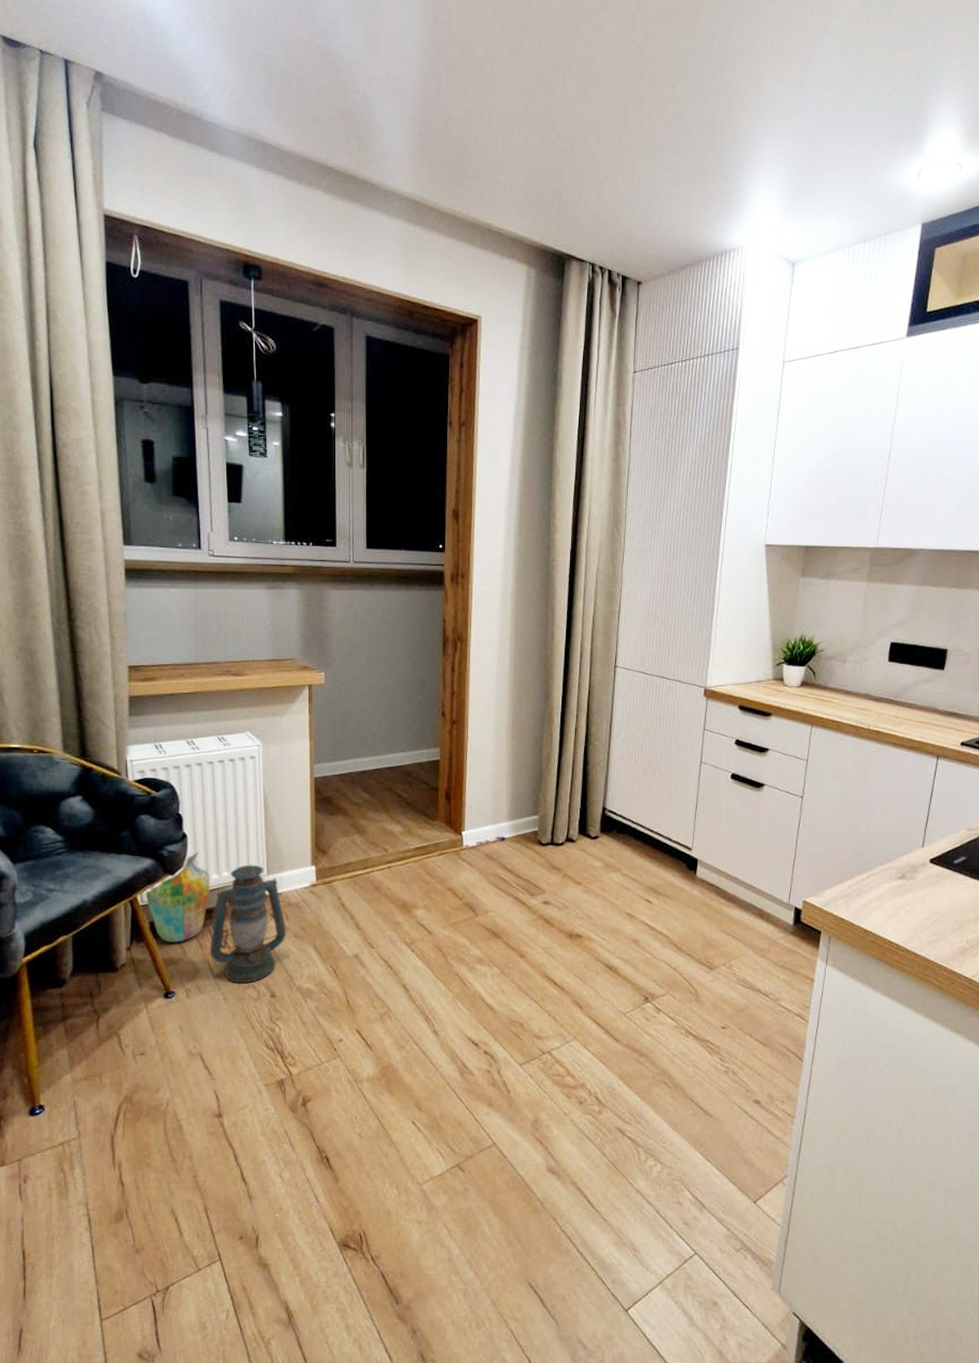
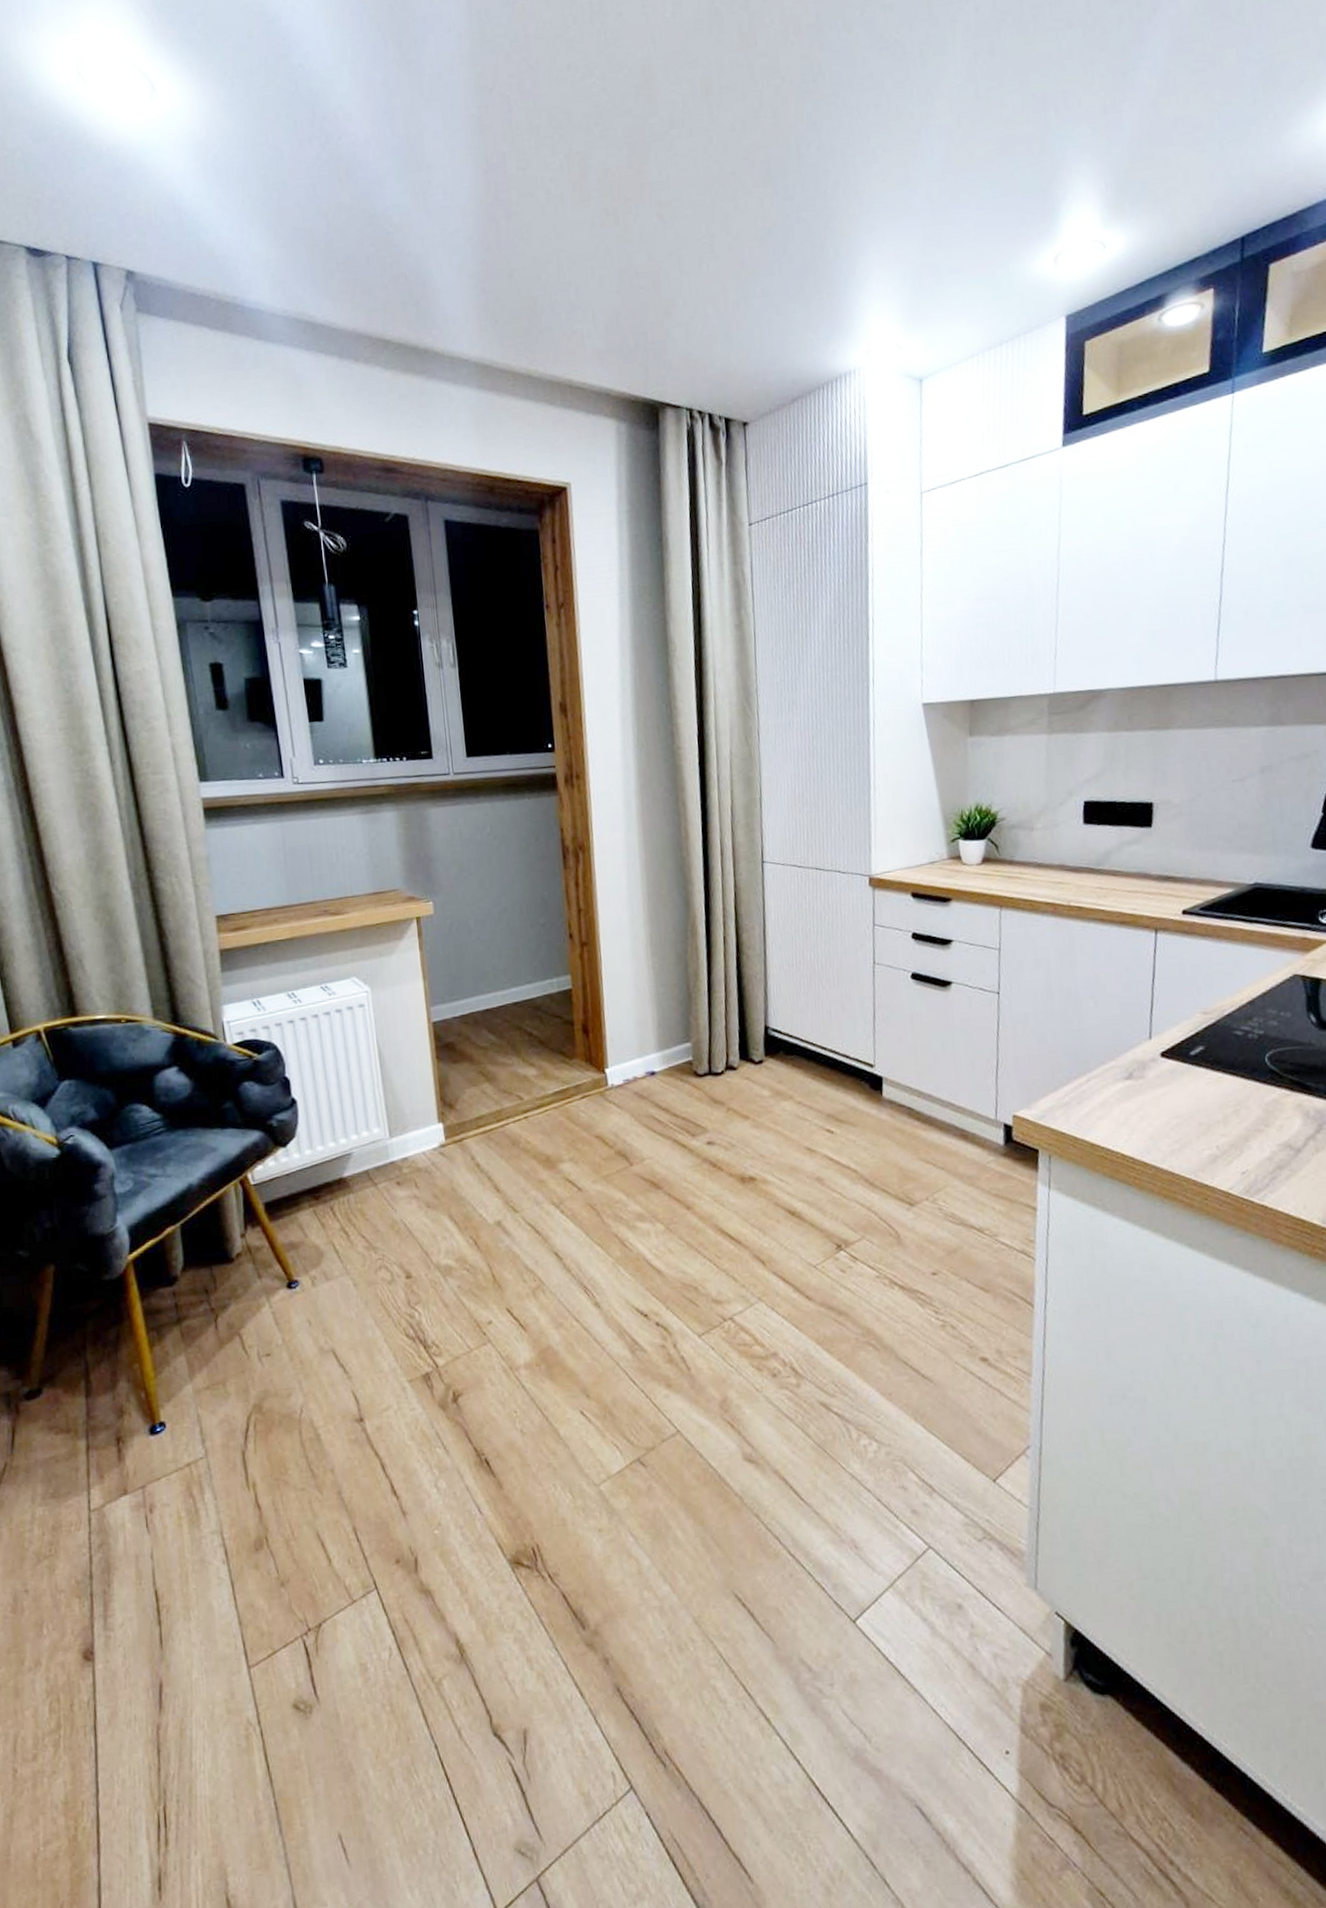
vase: present [145,851,211,942] -> none [256,1118,328,1224]
lantern: present [209,864,287,984] -> none [332,1127,418,1266]

